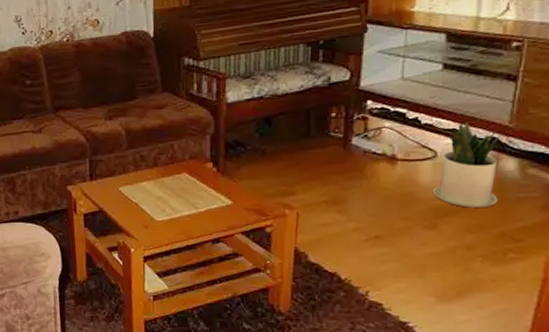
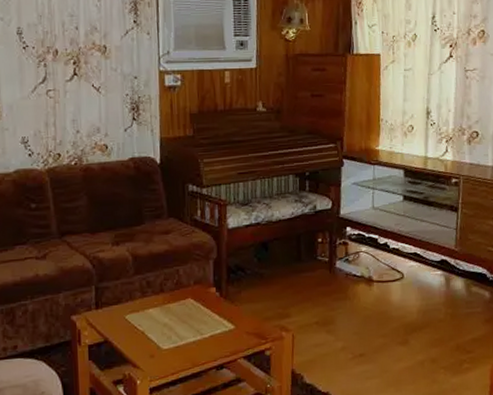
planter: present [432,122,502,209] -> none [402,247,452,324]

